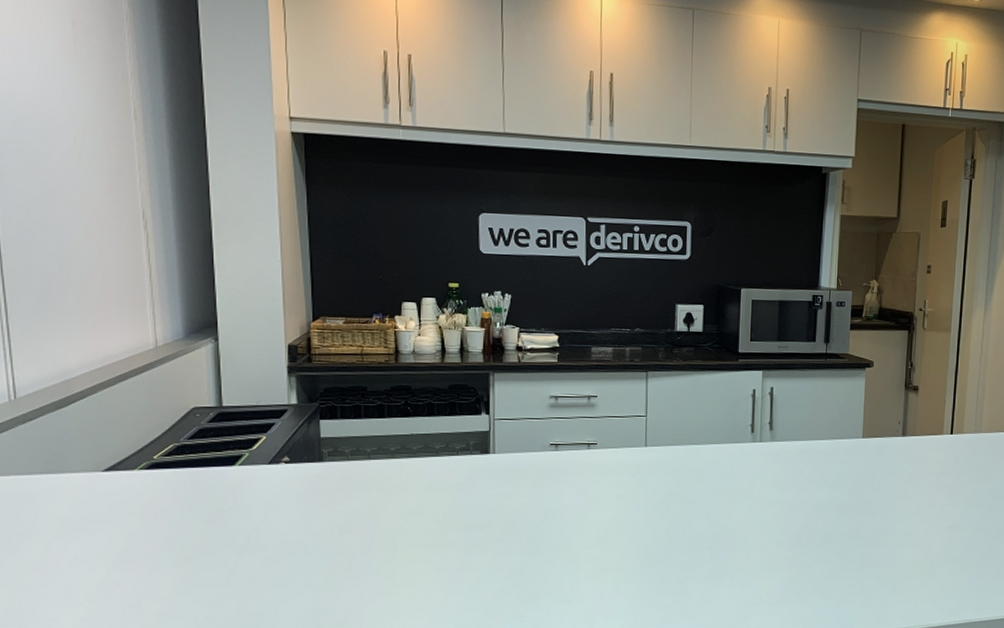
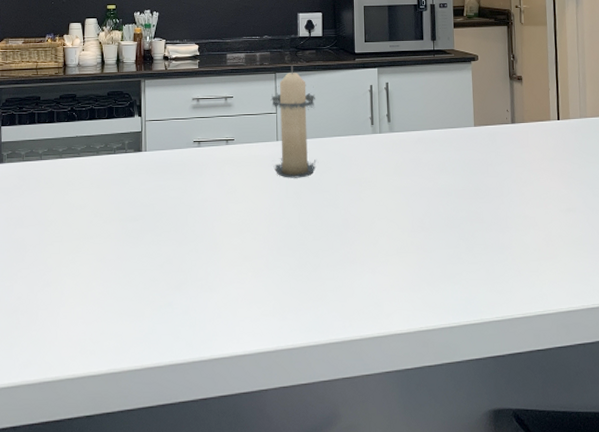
candle: none [640,363,691,487] -> present [270,65,317,178]

